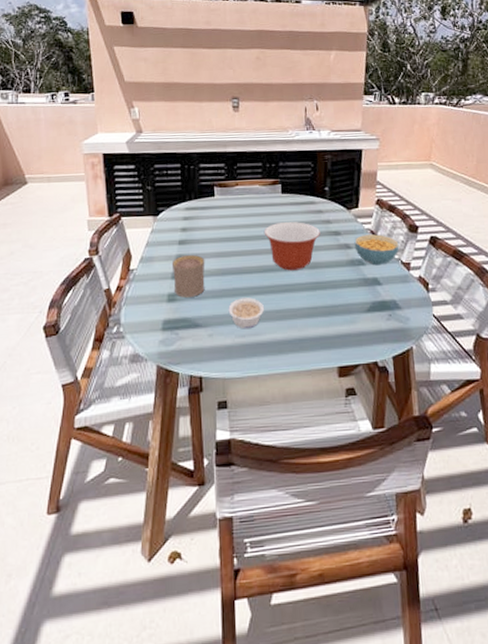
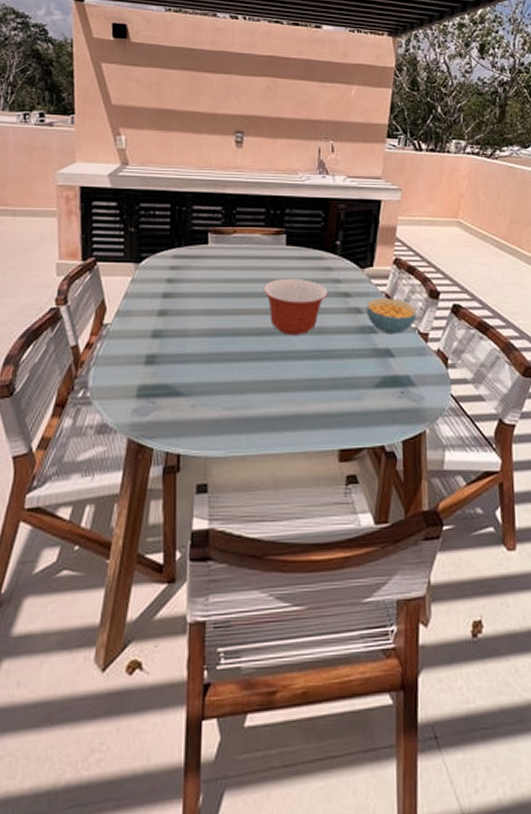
cup: present [171,254,205,298] -> none [152,310,193,360]
legume: present [228,297,264,329] -> none [216,364,257,401]

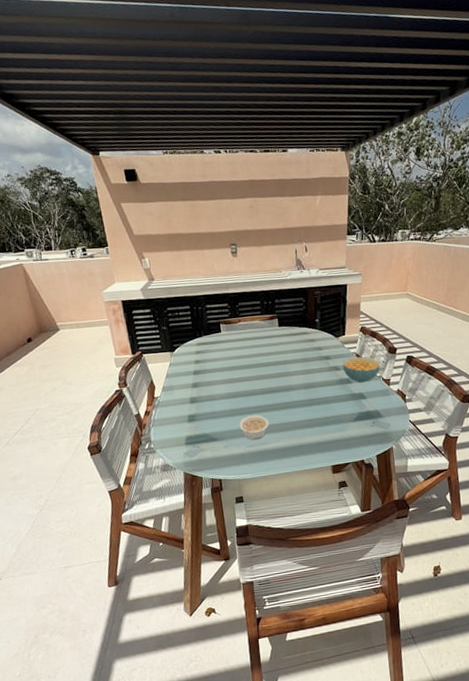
legume: none [216,364,257,401] -> present [239,414,269,440]
mixing bowl: present [262,279,328,335] -> none [265,350,313,391]

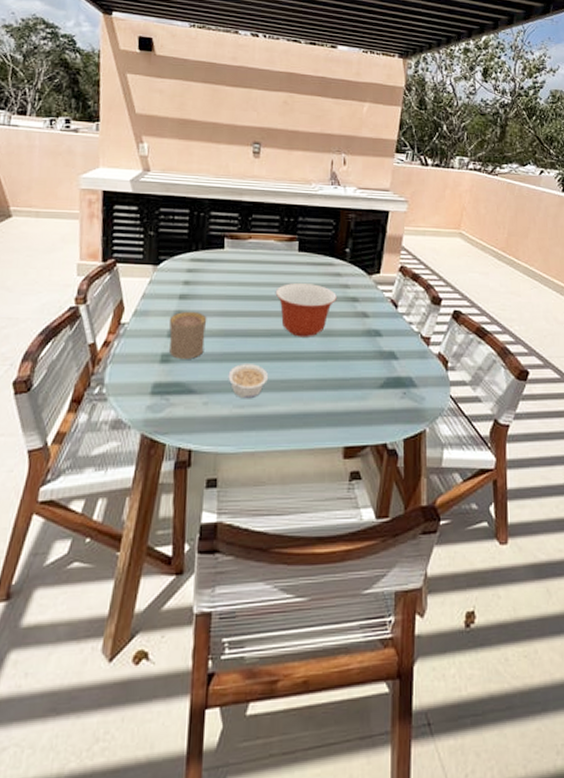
cup: none [189,382,219,418] -> present [168,311,207,359]
mixing bowl: none [265,350,313,391] -> present [275,283,337,337]
cereal bowl: present [342,357,381,383] -> none [372,303,420,338]

